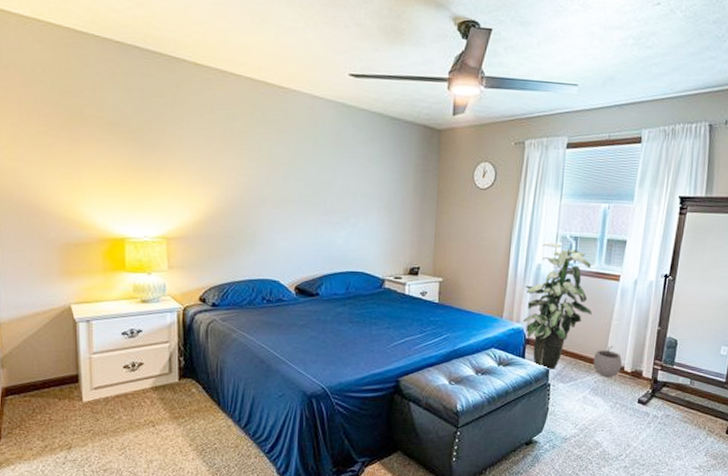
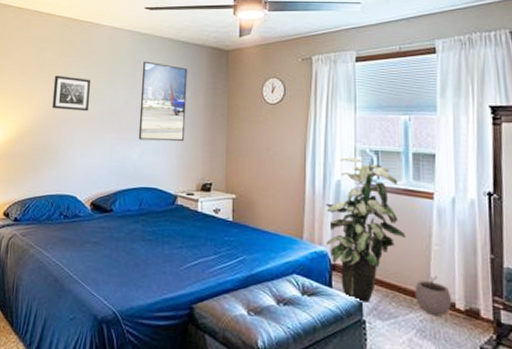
wall art: none [245,149,290,192] -> present [51,75,91,112]
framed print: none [344,137,397,226] -> present [138,61,188,142]

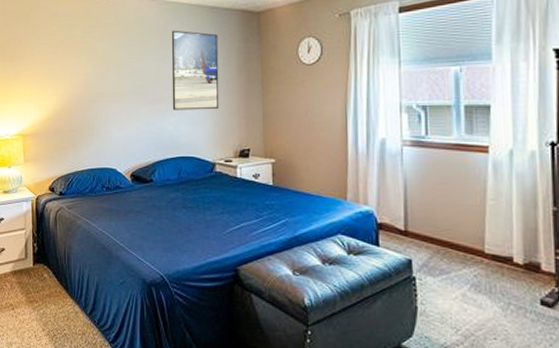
wall art: present [51,75,91,112] -> none [84,51,122,86]
indoor plant: present [326,157,407,303] -> none [370,114,459,260]
plant pot: present [414,276,452,316] -> none [468,231,510,270]

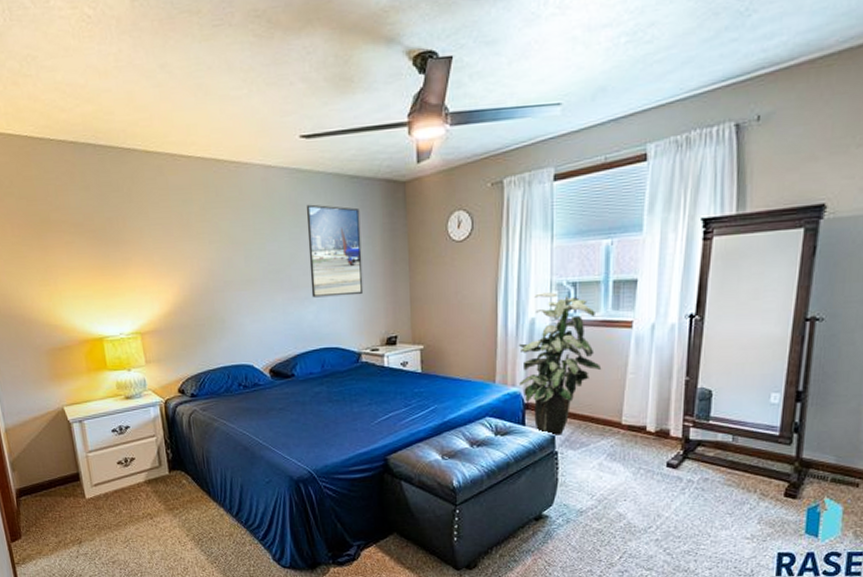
indoor plant: none [370,114,459,260] -> present [519,292,602,435]

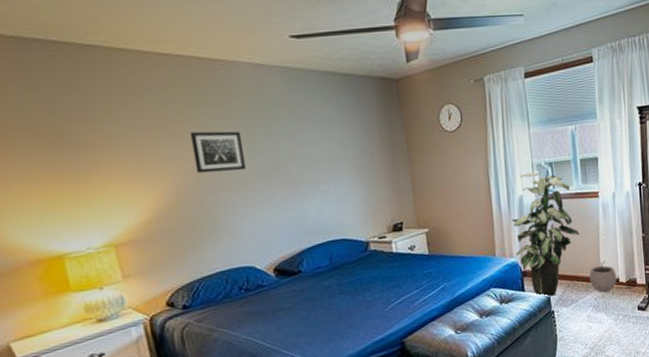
wall art: none [205,232,252,273] -> present [189,131,246,174]
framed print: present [306,204,364,298] -> none [301,101,367,192]
plant pot: none [607,403,644,439] -> present [589,260,617,292]

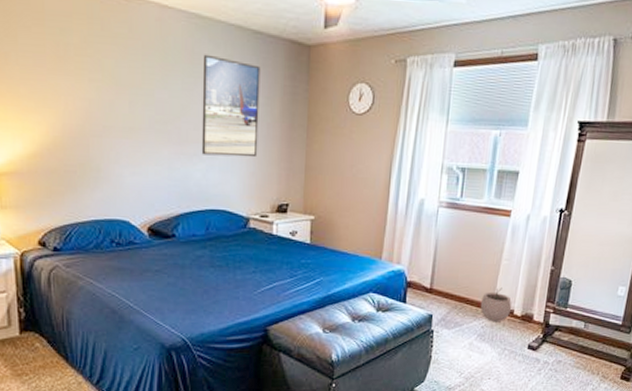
wall art: present [189,131,246,174] -> none [84,69,137,119]
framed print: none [301,101,367,192] -> present [201,54,261,157]
indoor plant: present [512,172,580,297] -> none [404,175,480,314]

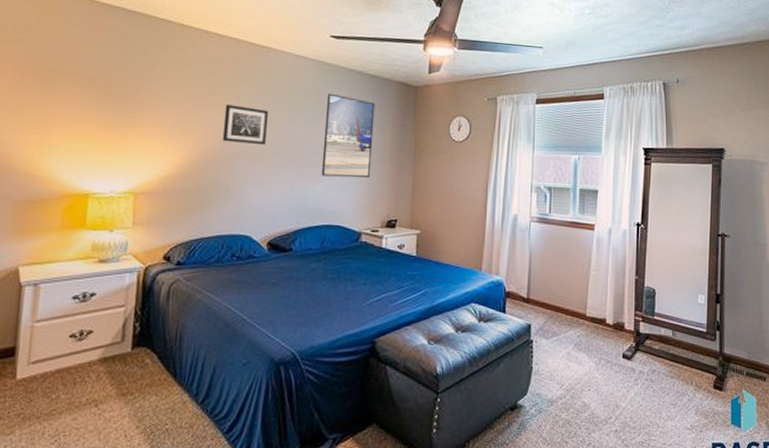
wall art: none [84,69,137,119] -> present [222,104,269,146]
plant pot: present [480,288,512,321] -> none [574,297,604,330]

